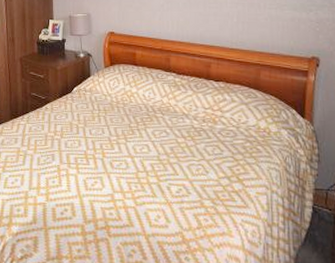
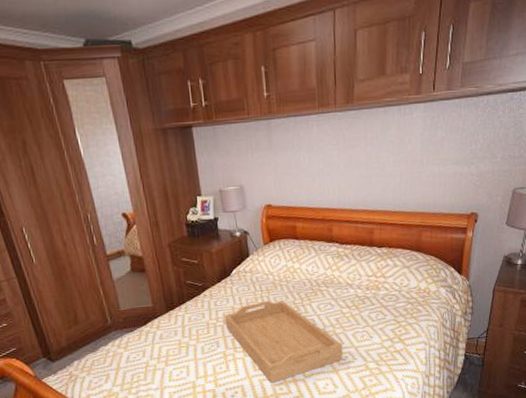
serving tray: none [62,120,176,206] -> present [224,301,343,383]

